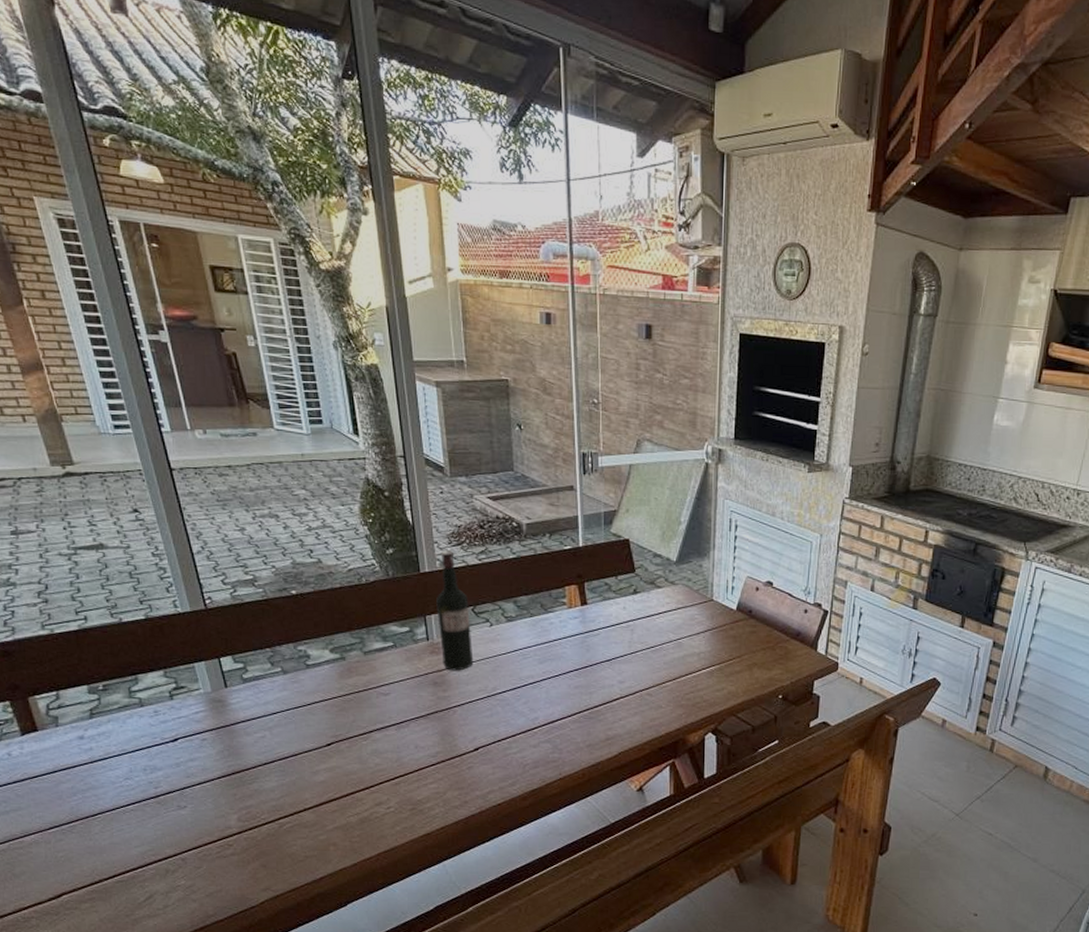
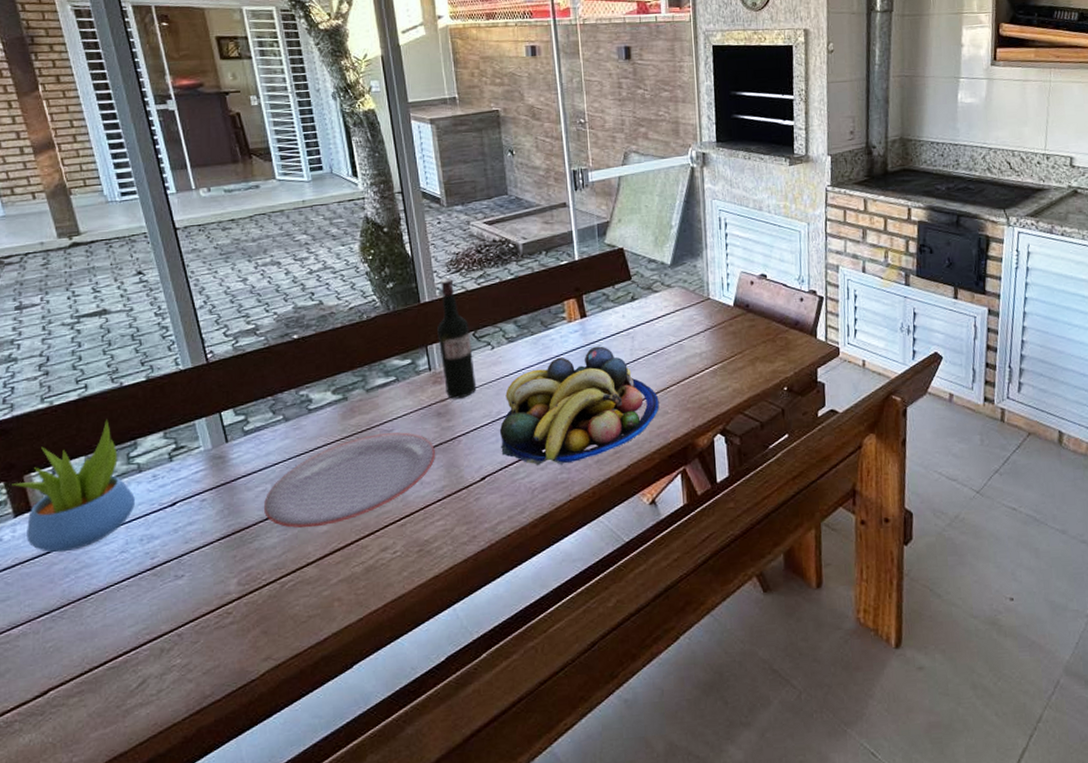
succulent plant: none [17,653,137,773] -> present [12,420,135,553]
plate: none [263,696,430,777] -> present [264,432,435,528]
fruit bowl: none [495,635,654,745] -> present [500,346,659,465]

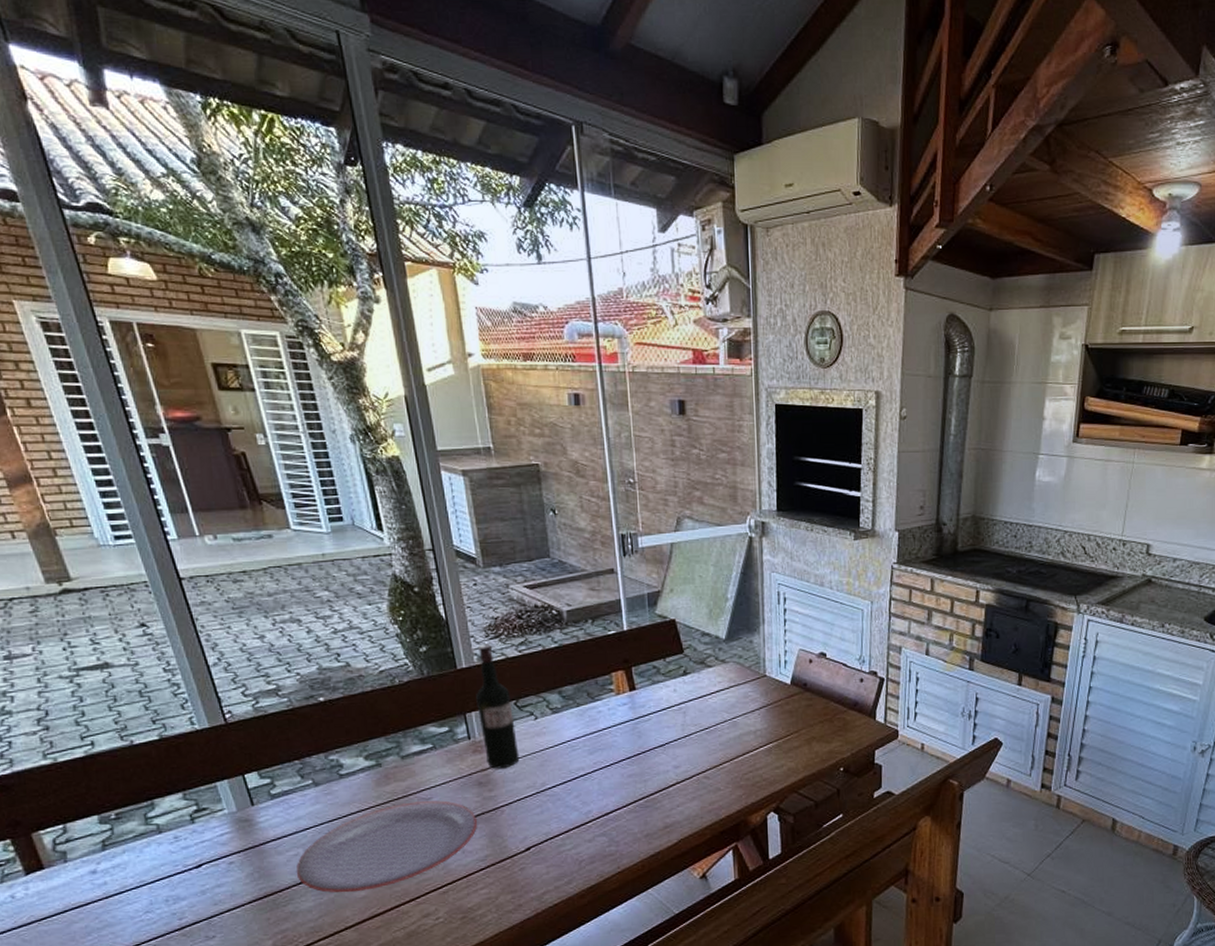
succulent plant: present [12,420,135,553] -> none [19,779,157,912]
fruit bowl: present [500,346,659,465] -> none [545,720,711,837]

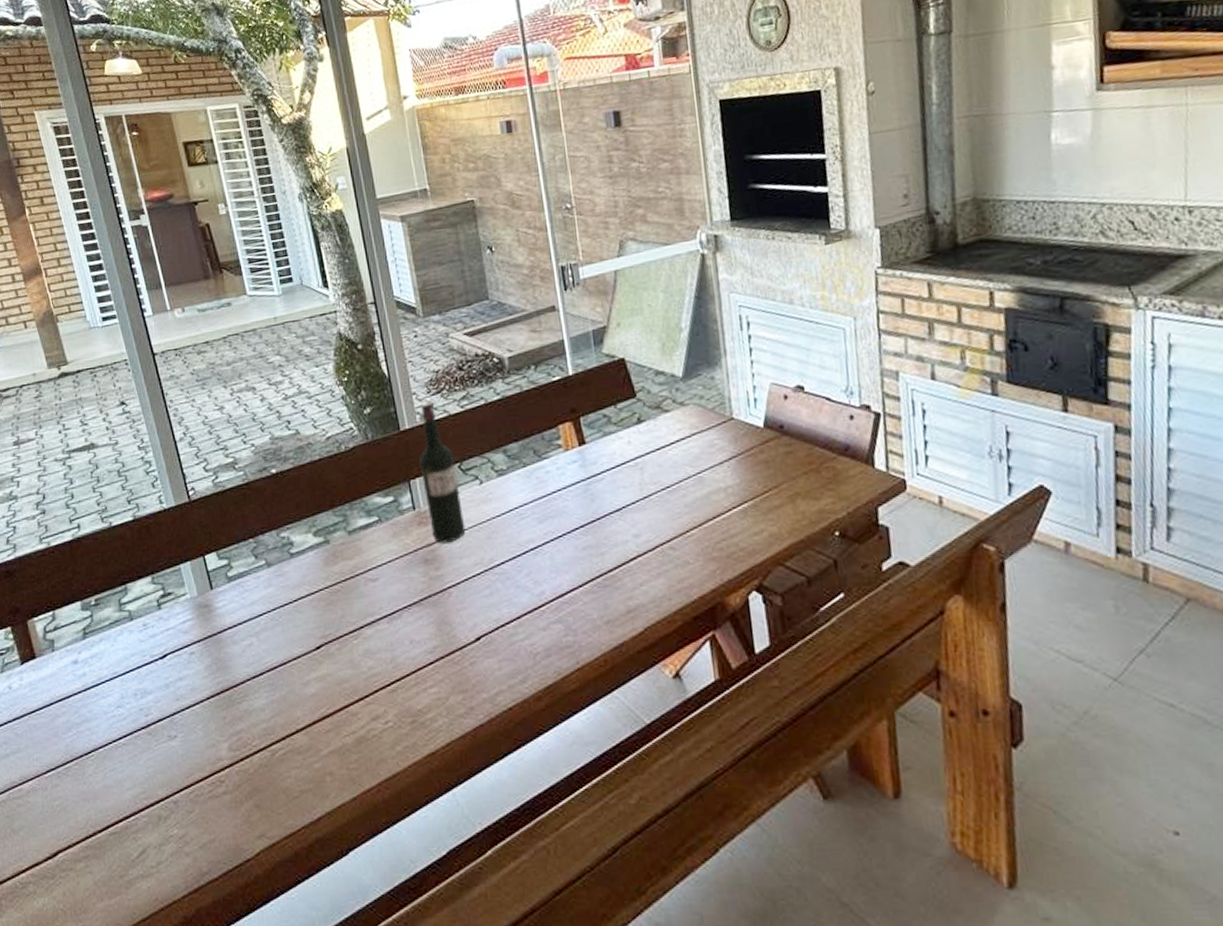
plate: present [297,800,477,893] -> none [251,581,424,690]

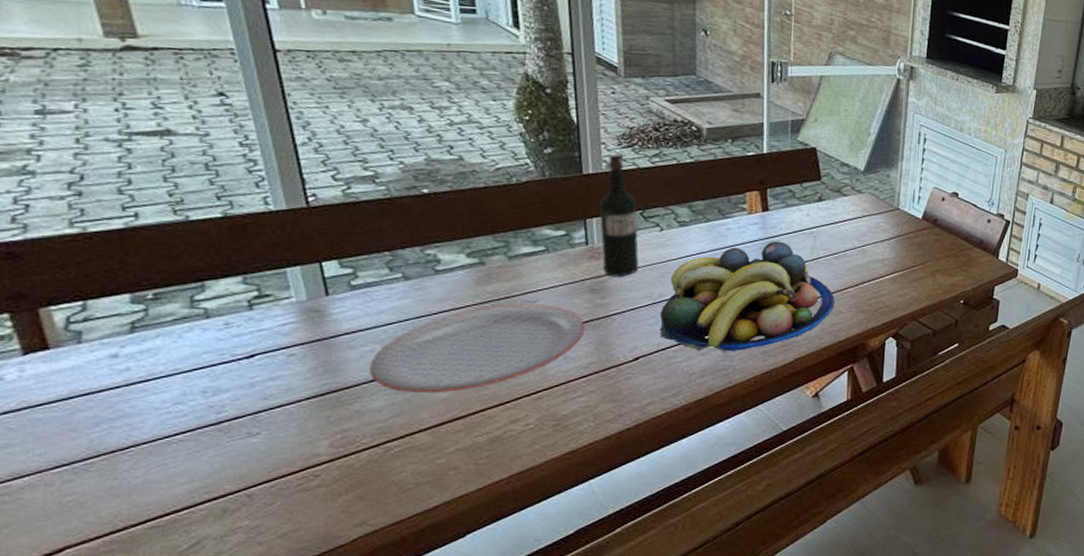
plate: none [251,581,424,690] -> present [370,304,584,394]
fruit bowl: none [494,479,679,625] -> present [659,241,835,352]

